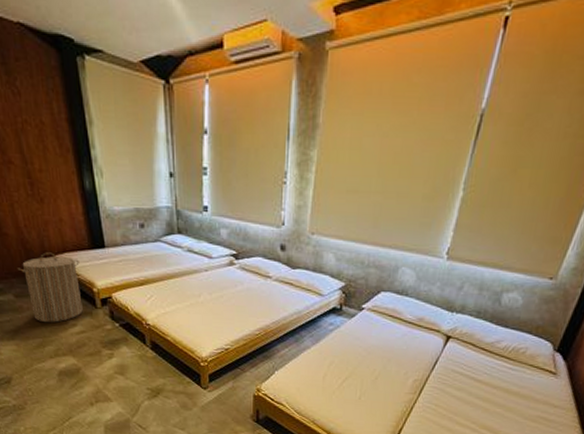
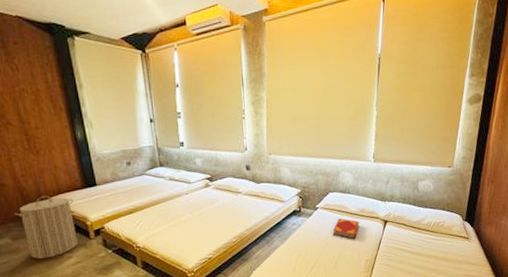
hardback book: none [377,325,414,353] -> present [332,218,359,239]

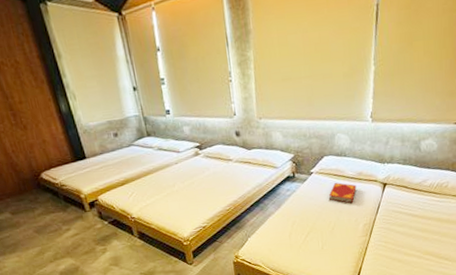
laundry hamper: present [14,195,78,259] -> none [10,170,74,232]

